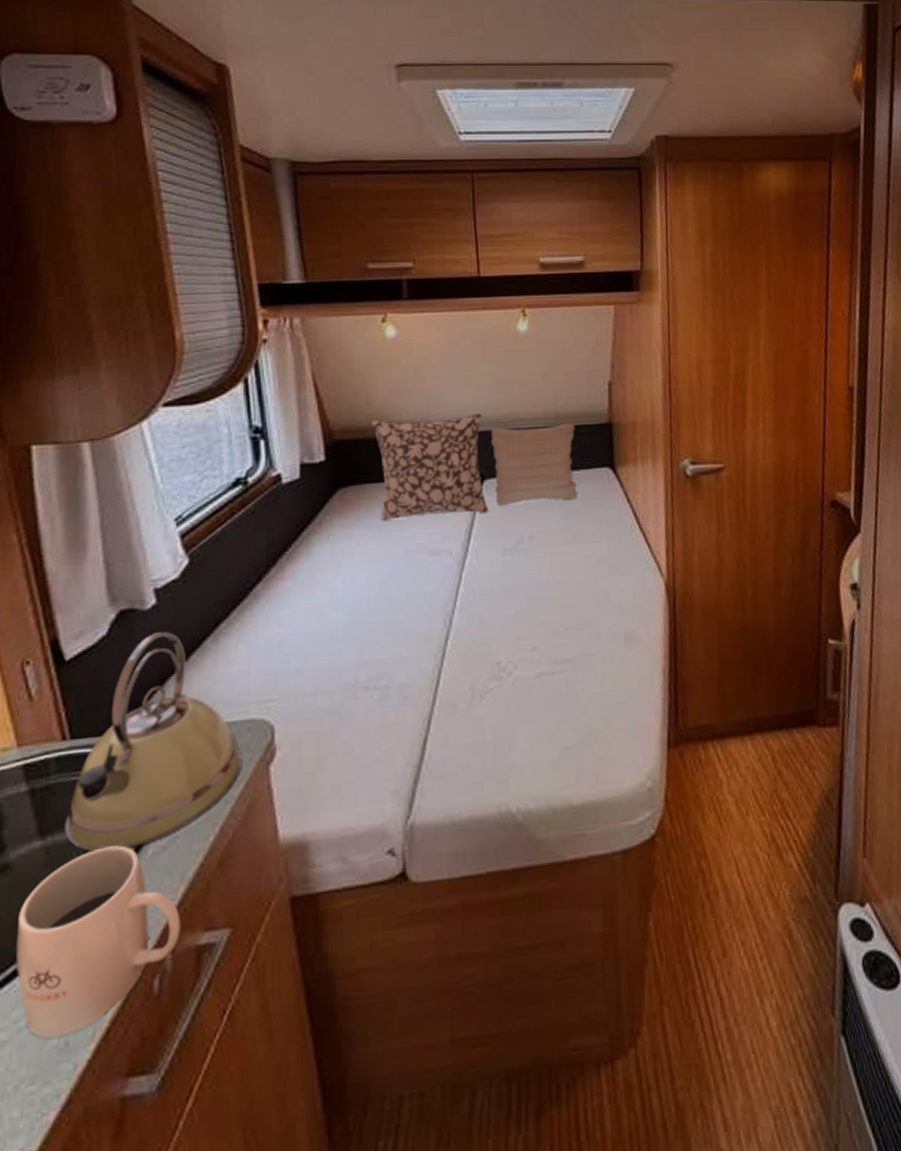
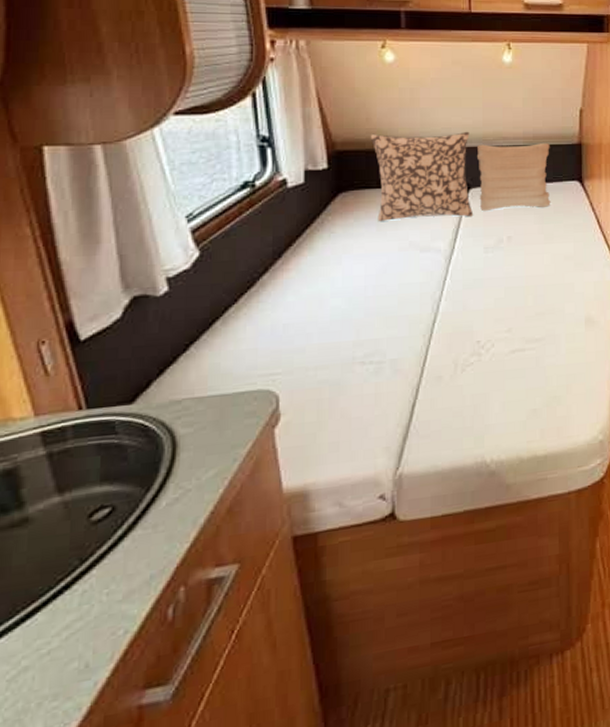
mug: present [15,845,181,1040] -> none [36,498,193,663]
kettle: present [65,632,243,853] -> none [82,315,250,506]

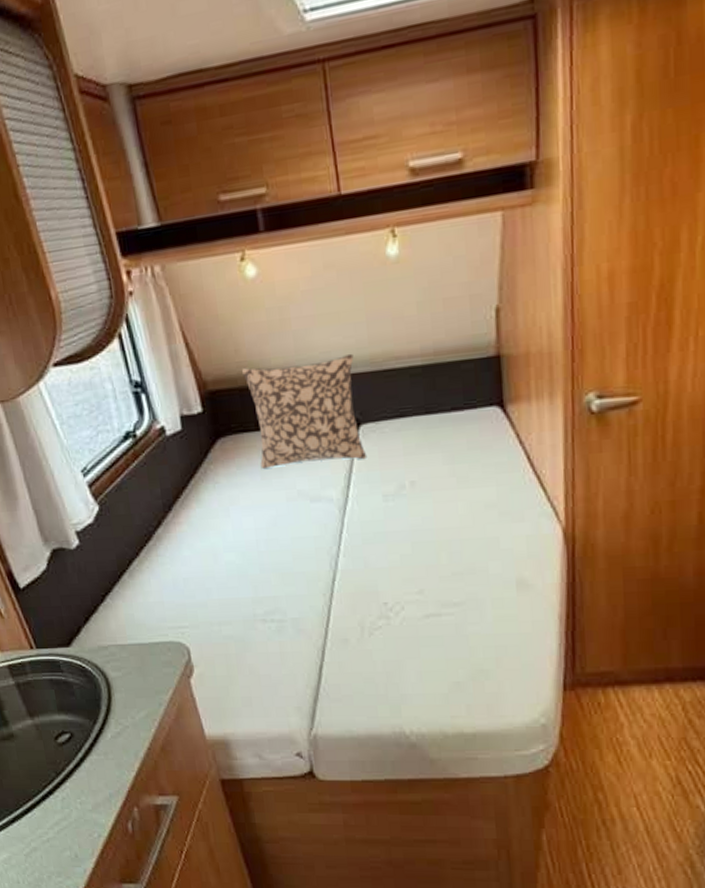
pillow: present [476,143,551,212] -> none [364,359,463,453]

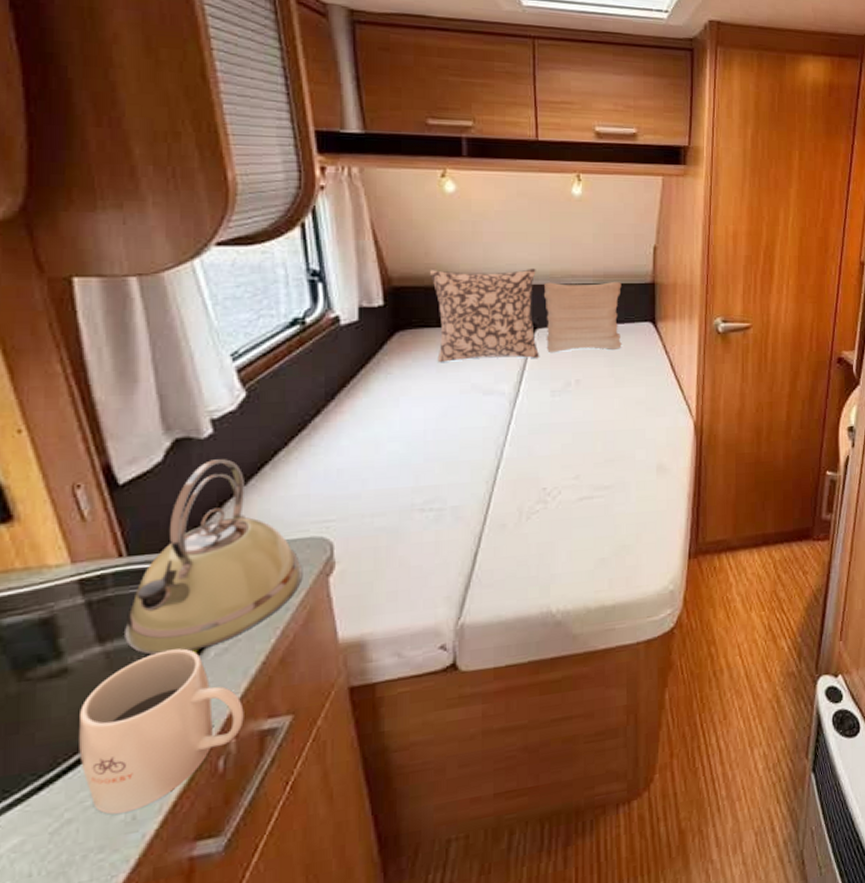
mug: none [27,729,141,852] -> present [77,648,244,815]
kettle: none [44,567,169,732] -> present [125,459,303,656]
pillow: none [364,359,463,453] -> present [543,282,622,354]

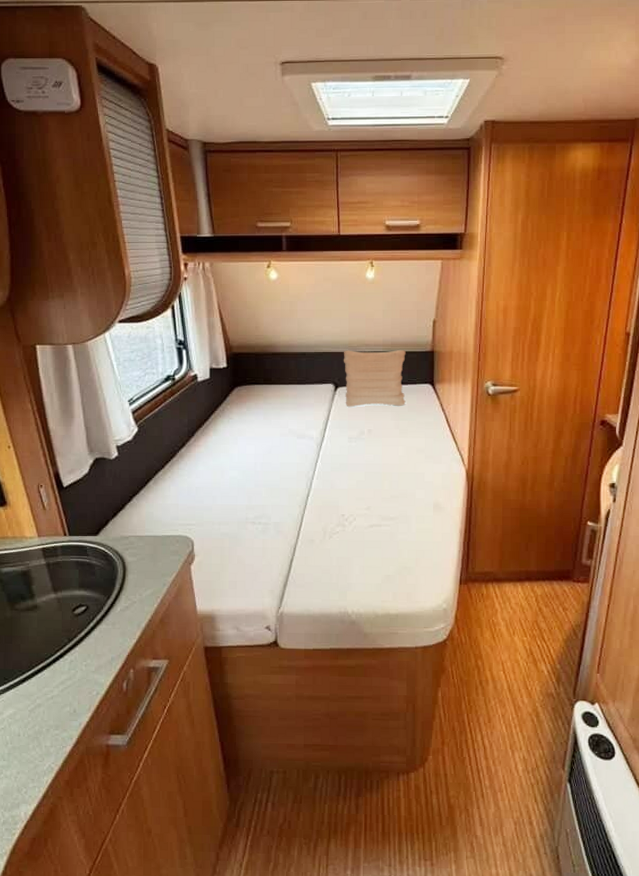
mug: present [77,648,244,815] -> none [43,602,138,707]
kettle: present [125,459,303,656] -> none [68,474,174,606]
pillow: present [430,268,540,363] -> none [259,338,340,412]

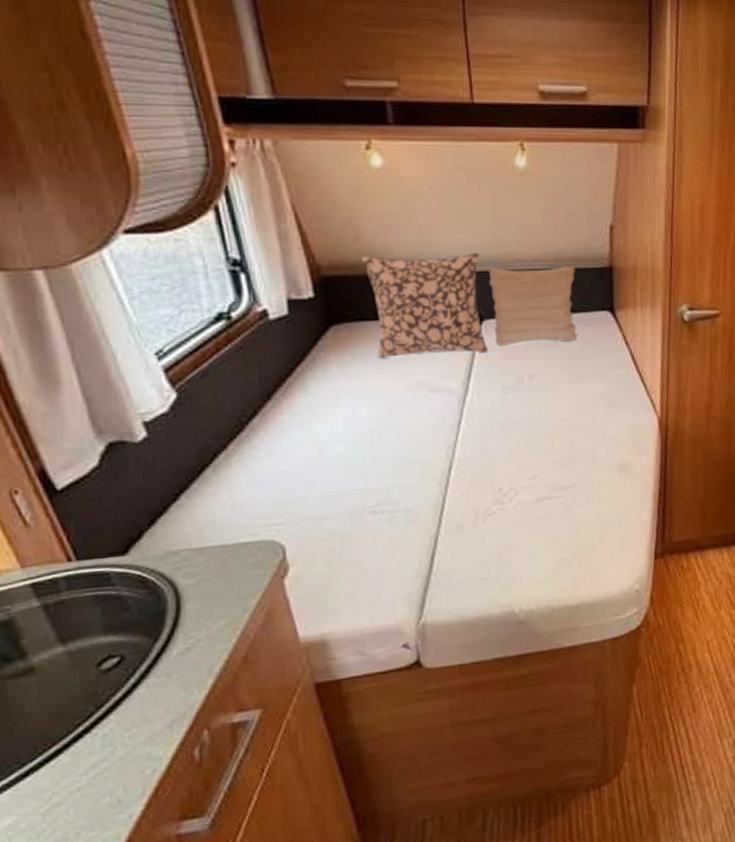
pillow: none [259,338,340,412] -> present [362,252,489,360]

